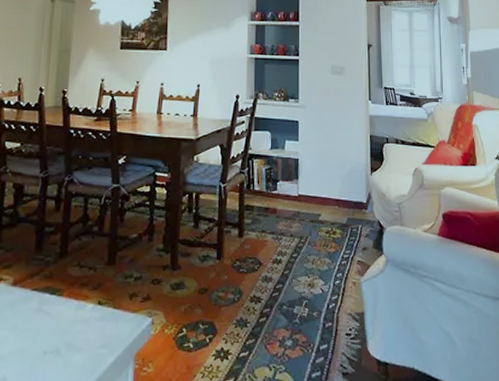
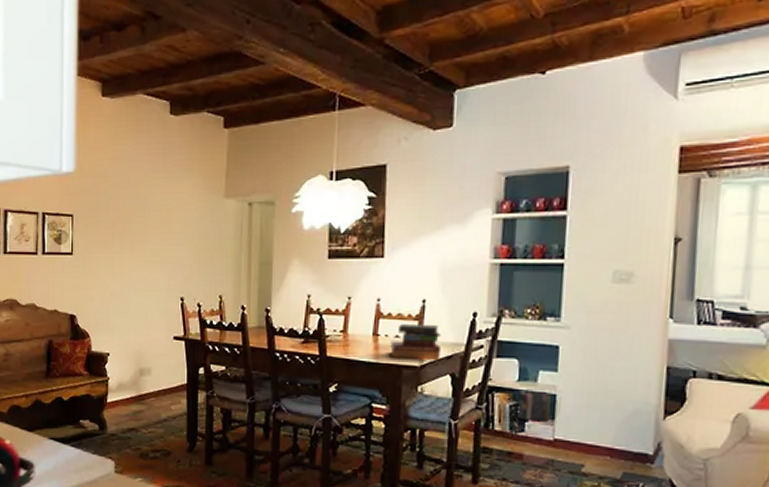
books: none [171,103,213,133] -> present [390,323,442,359]

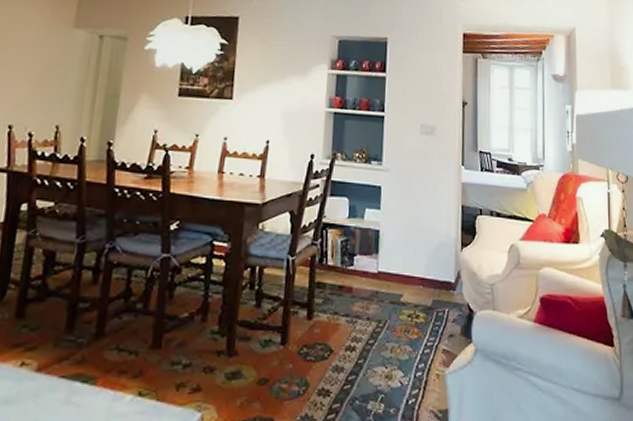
books: present [390,323,442,359] -> none [234,162,283,197]

